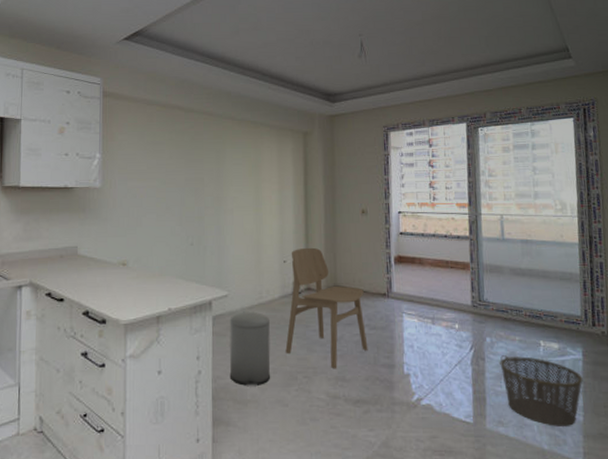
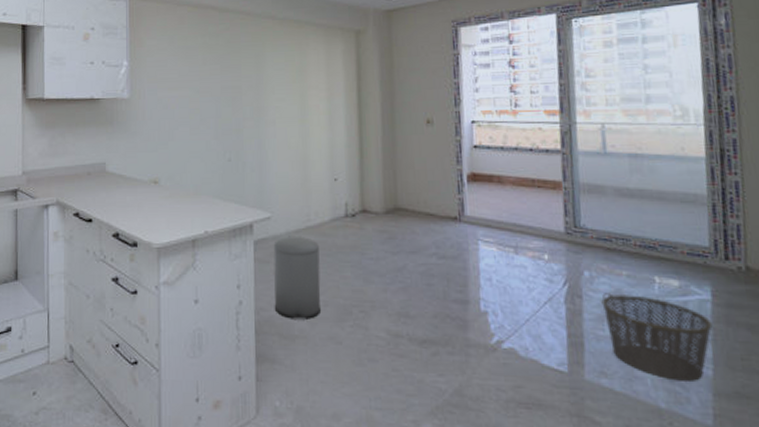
dining chair: present [285,247,368,369] -> none [338,163,436,304]

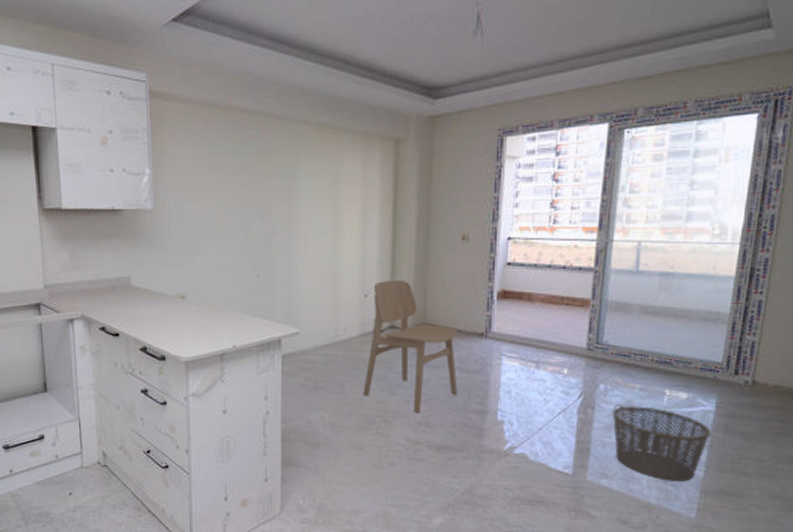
pedal bin: present [273,236,321,321] -> none [300,350,346,429]
dining chair: none [338,163,436,304] -> present [363,279,458,414]

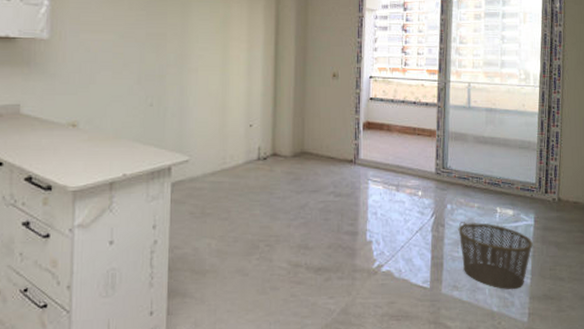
dining chair: present [363,279,458,414] -> none [248,111,332,237]

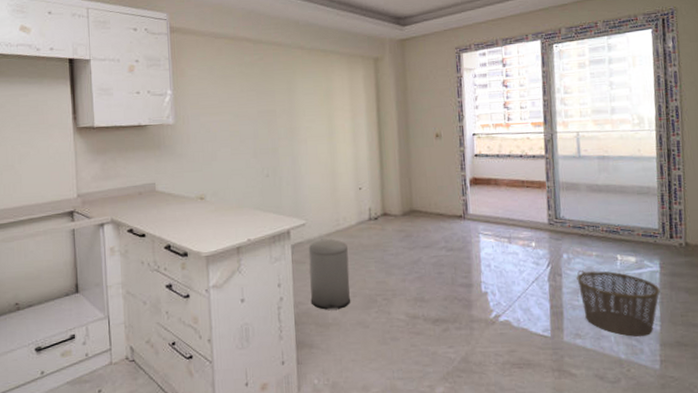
pedal bin: none [188,177,232,257] -> present [308,238,350,311]

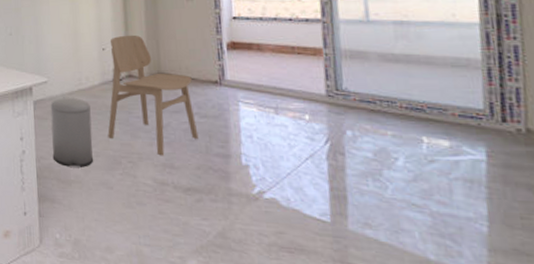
dining chair: none [364,173,446,291] -> present [108,35,199,156]
basket: present [576,270,660,337] -> none [365,151,488,237]

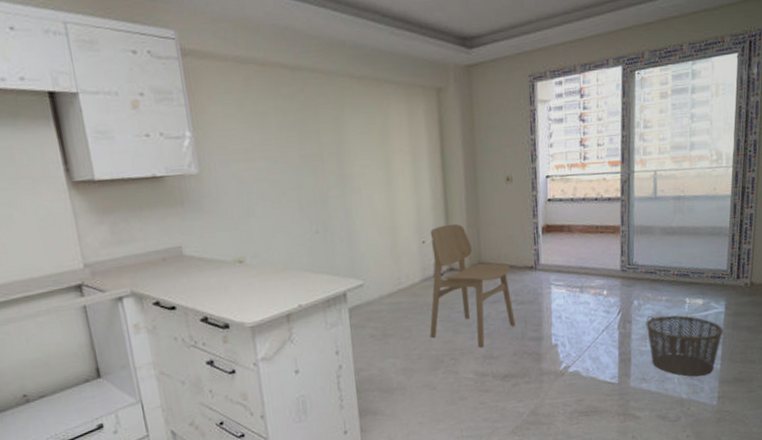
pedal bin: present [50,97,93,169] -> none [367,298,416,376]
basket: none [365,151,488,237] -> present [646,315,723,377]

